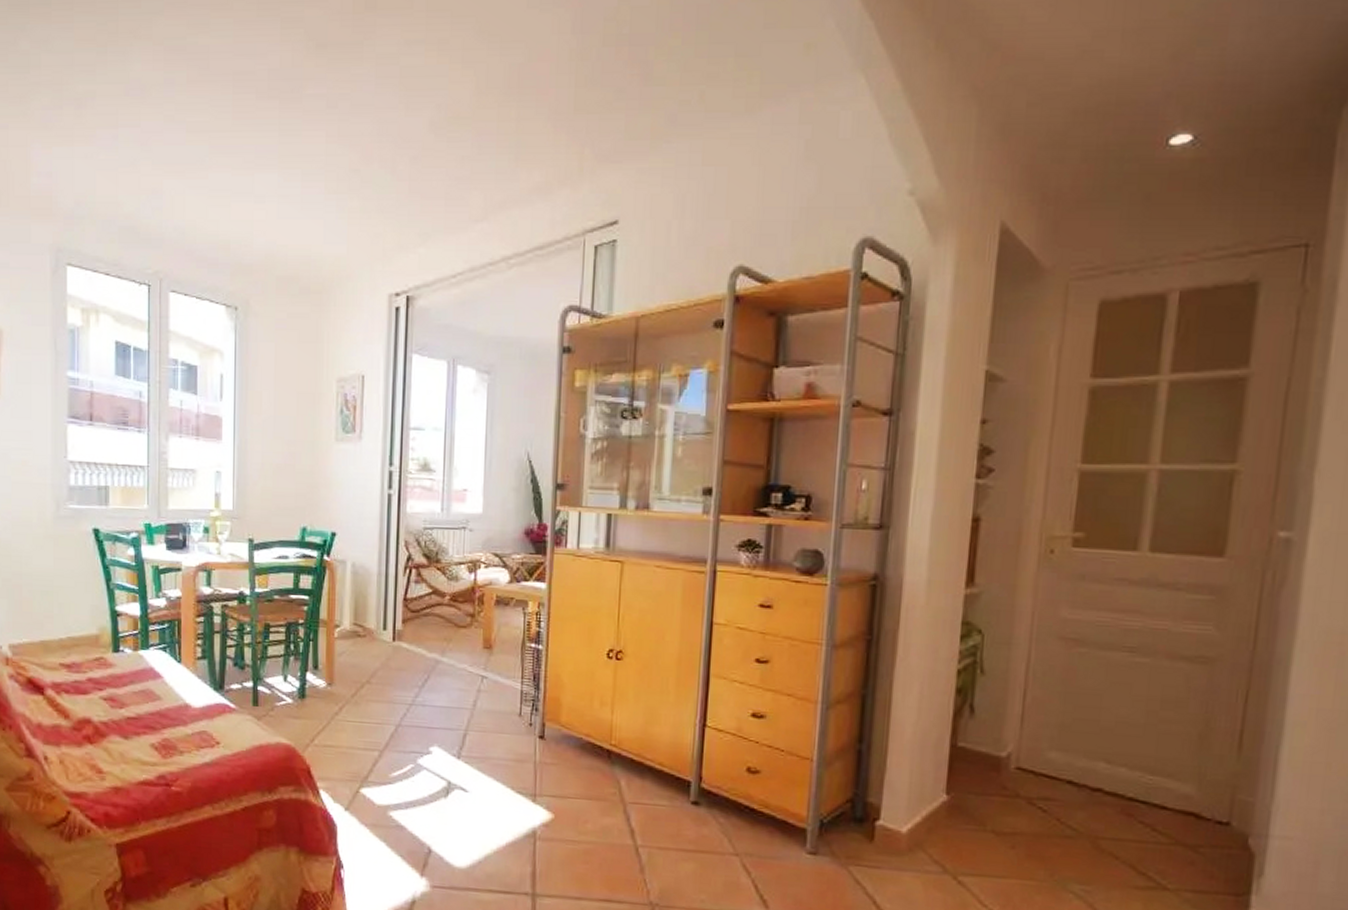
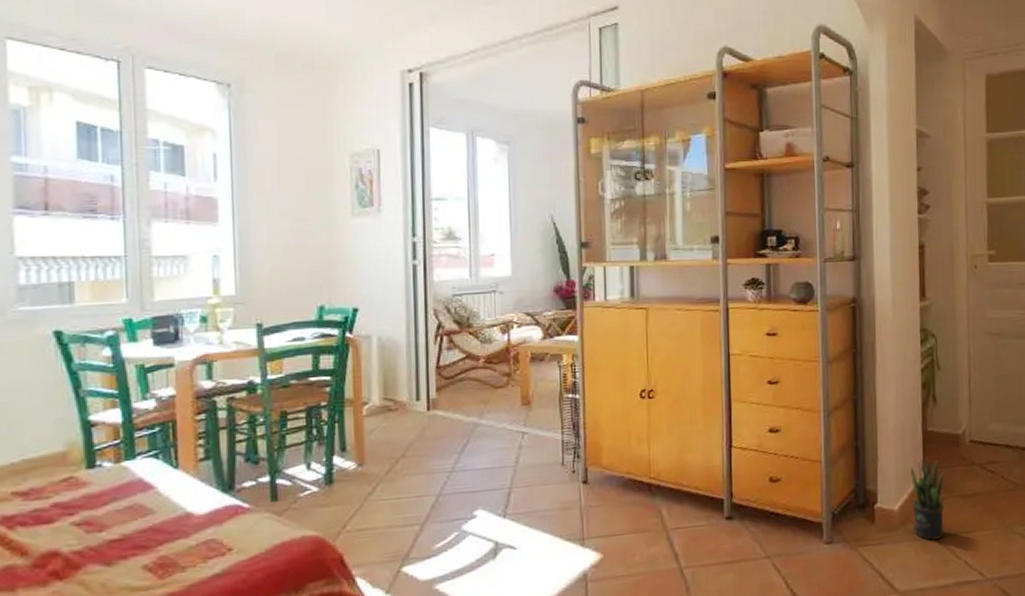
potted plant: none [925,777,974,878] -> present [911,457,946,540]

